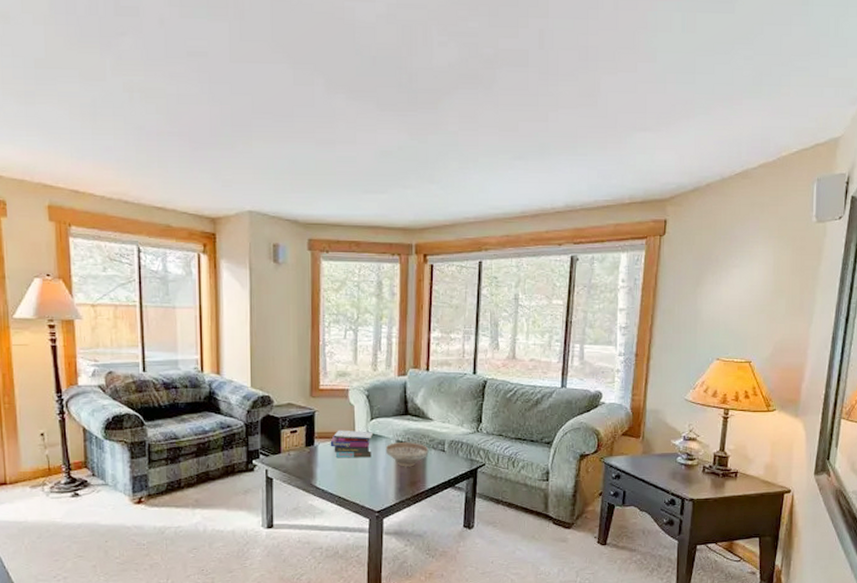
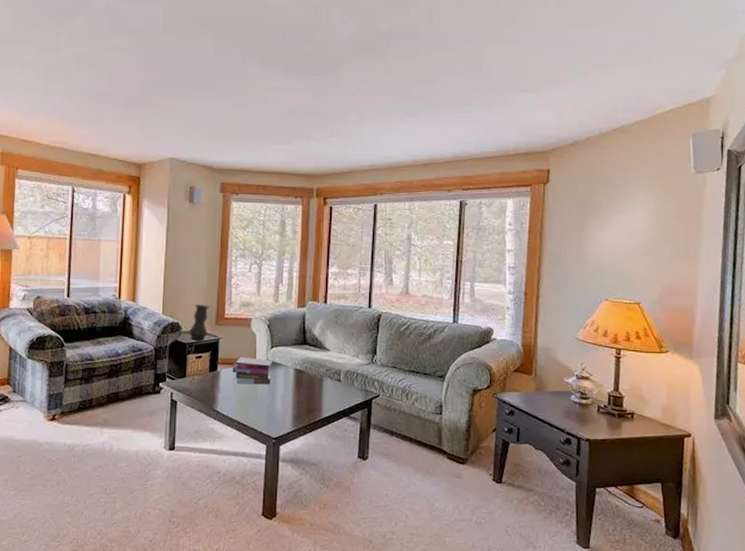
vase: none [282,375,303,415] -> present [189,304,210,342]
decorative bowl: present [385,442,429,467] -> none [284,371,325,395]

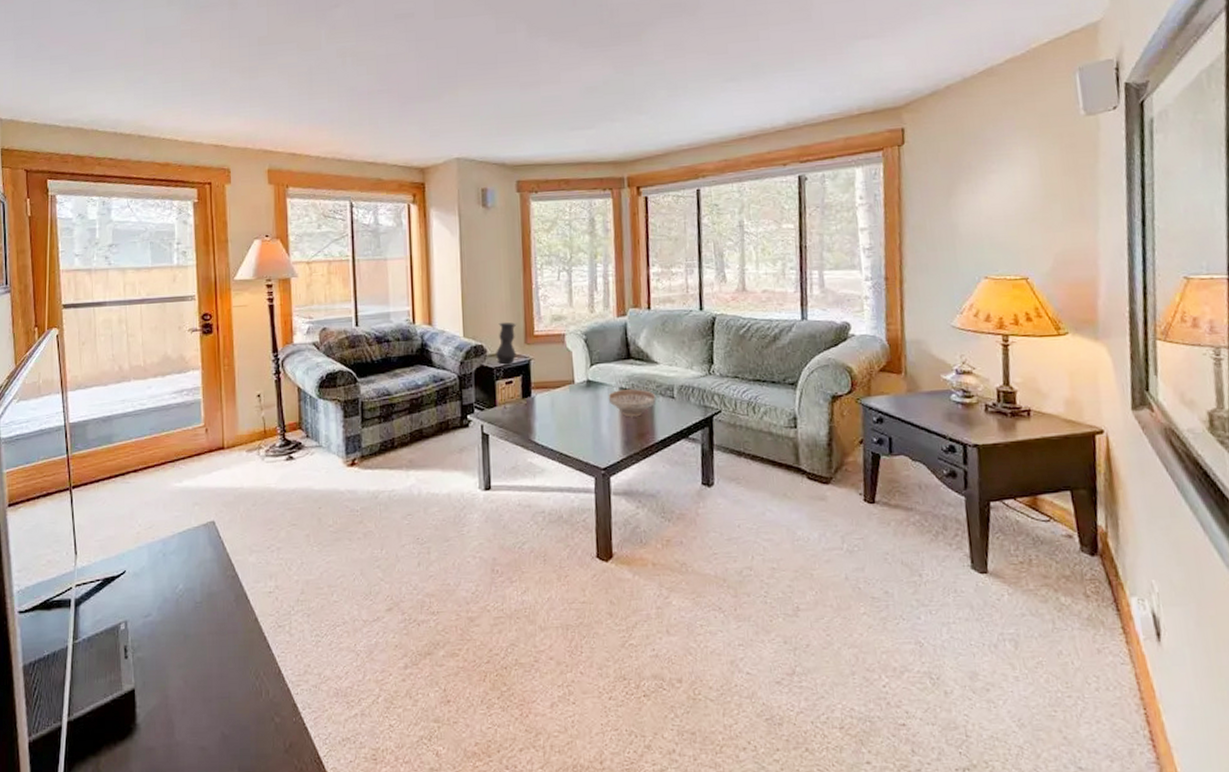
books: present [232,357,273,385] -> none [548,378,595,410]
decorative bowl: none [284,371,325,395] -> present [608,389,656,417]

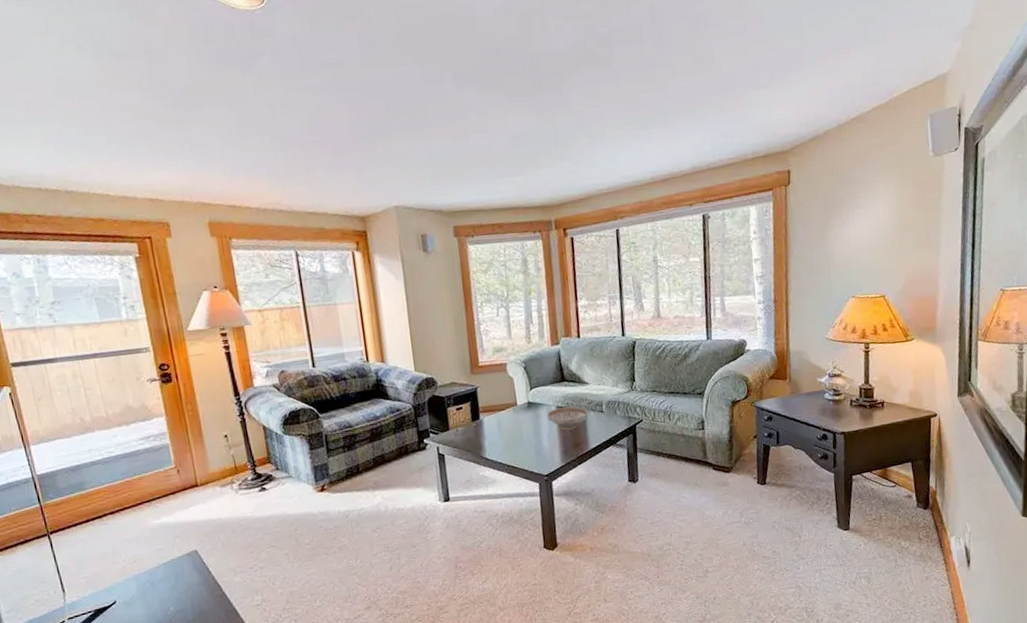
vase: present [496,322,517,365] -> none [445,355,464,394]

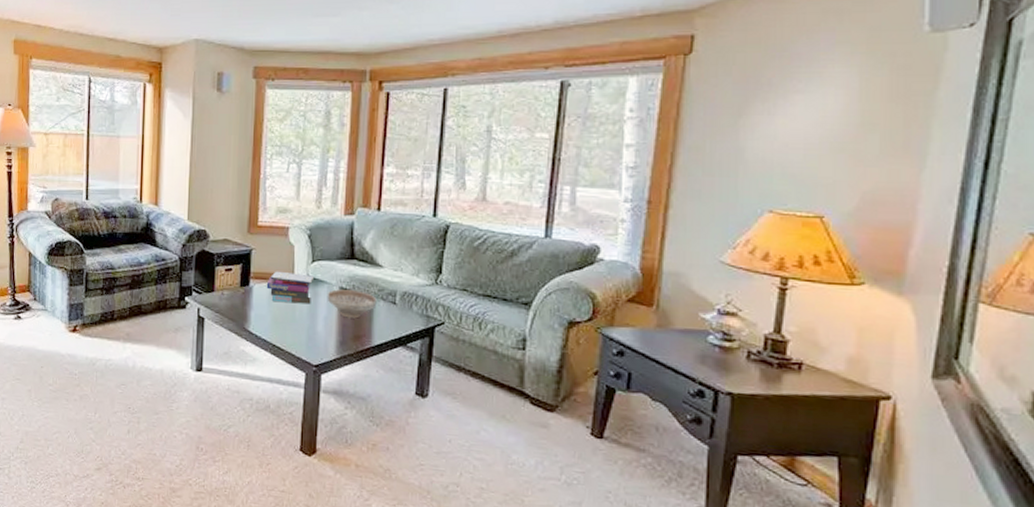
books: none [494,401,535,429] -> present [266,271,315,304]

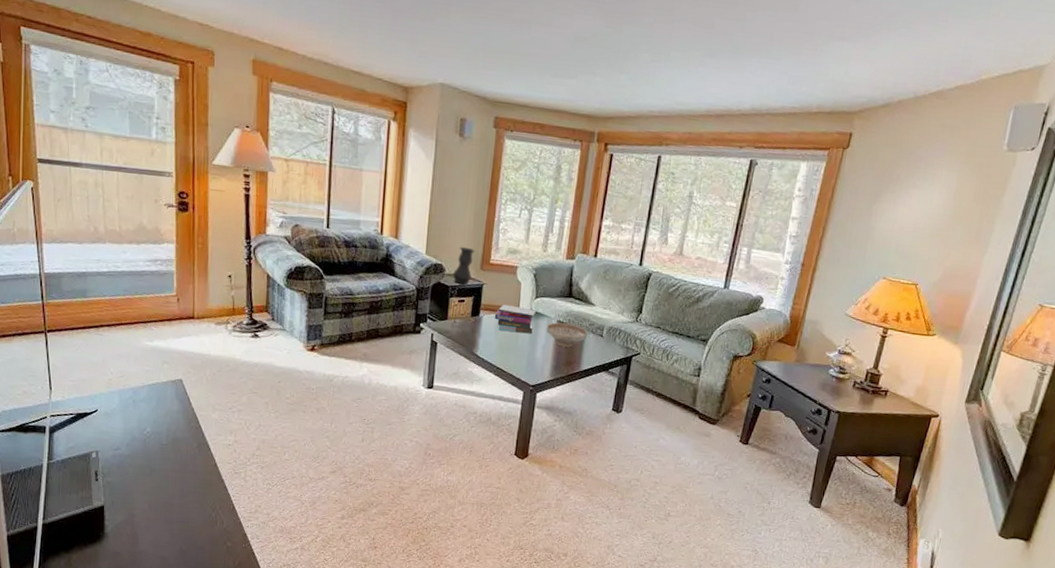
vase: none [218,209,242,252] -> present [453,246,476,286]

